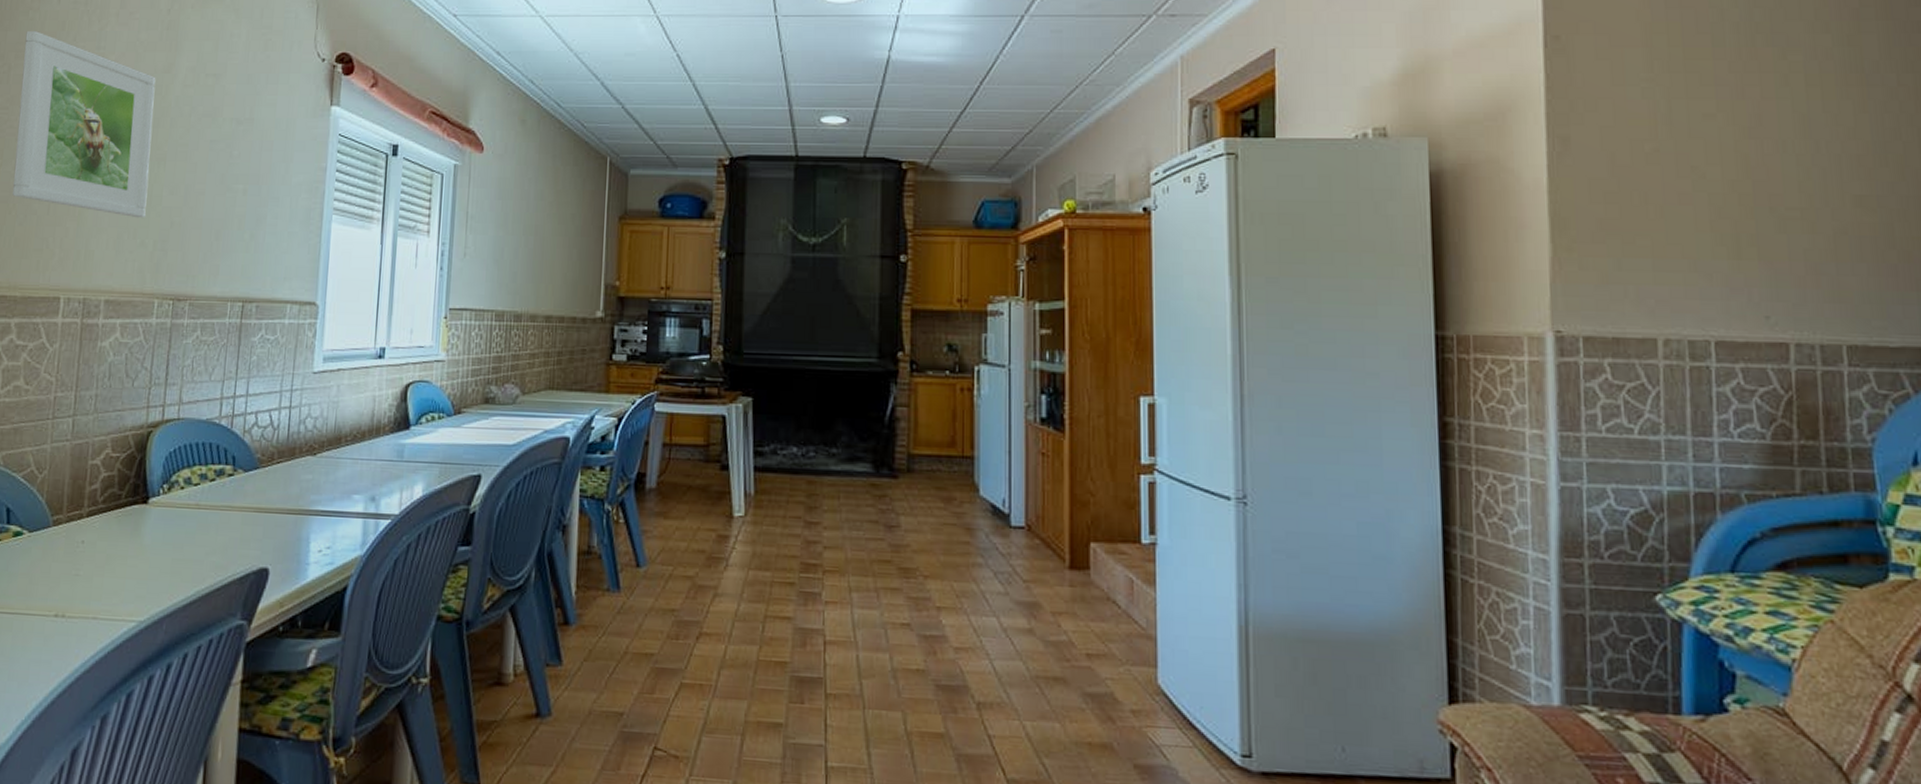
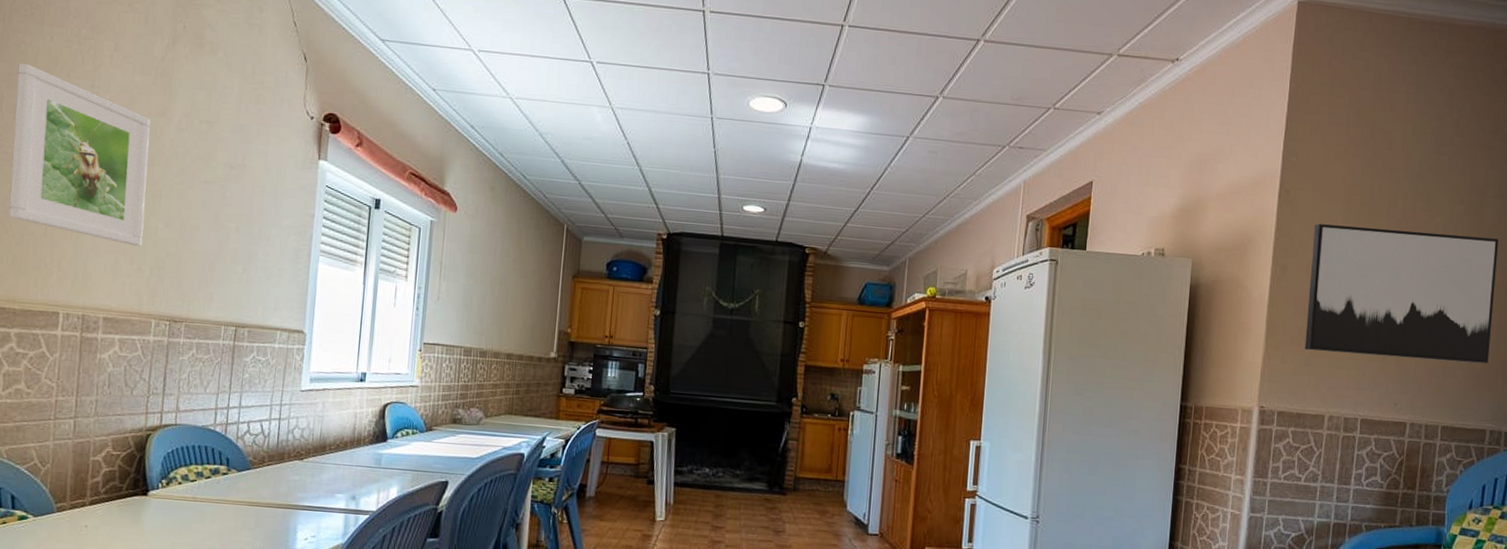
wall art: none [1604,75,1909,253] -> present [1304,224,1498,364]

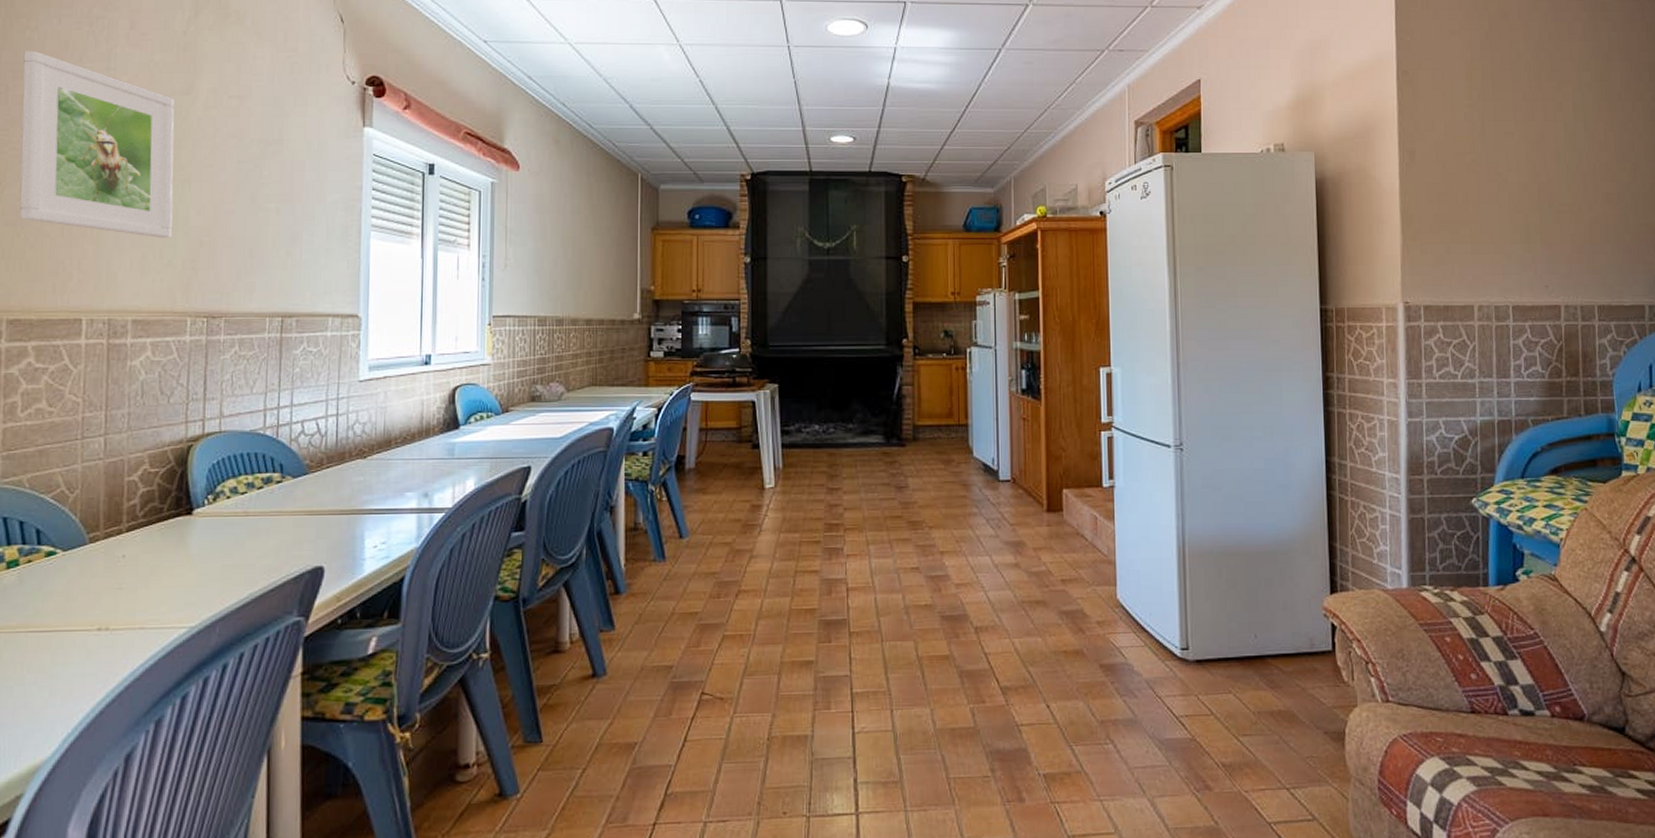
wall art: present [1304,224,1498,364] -> none [1438,102,1637,238]

